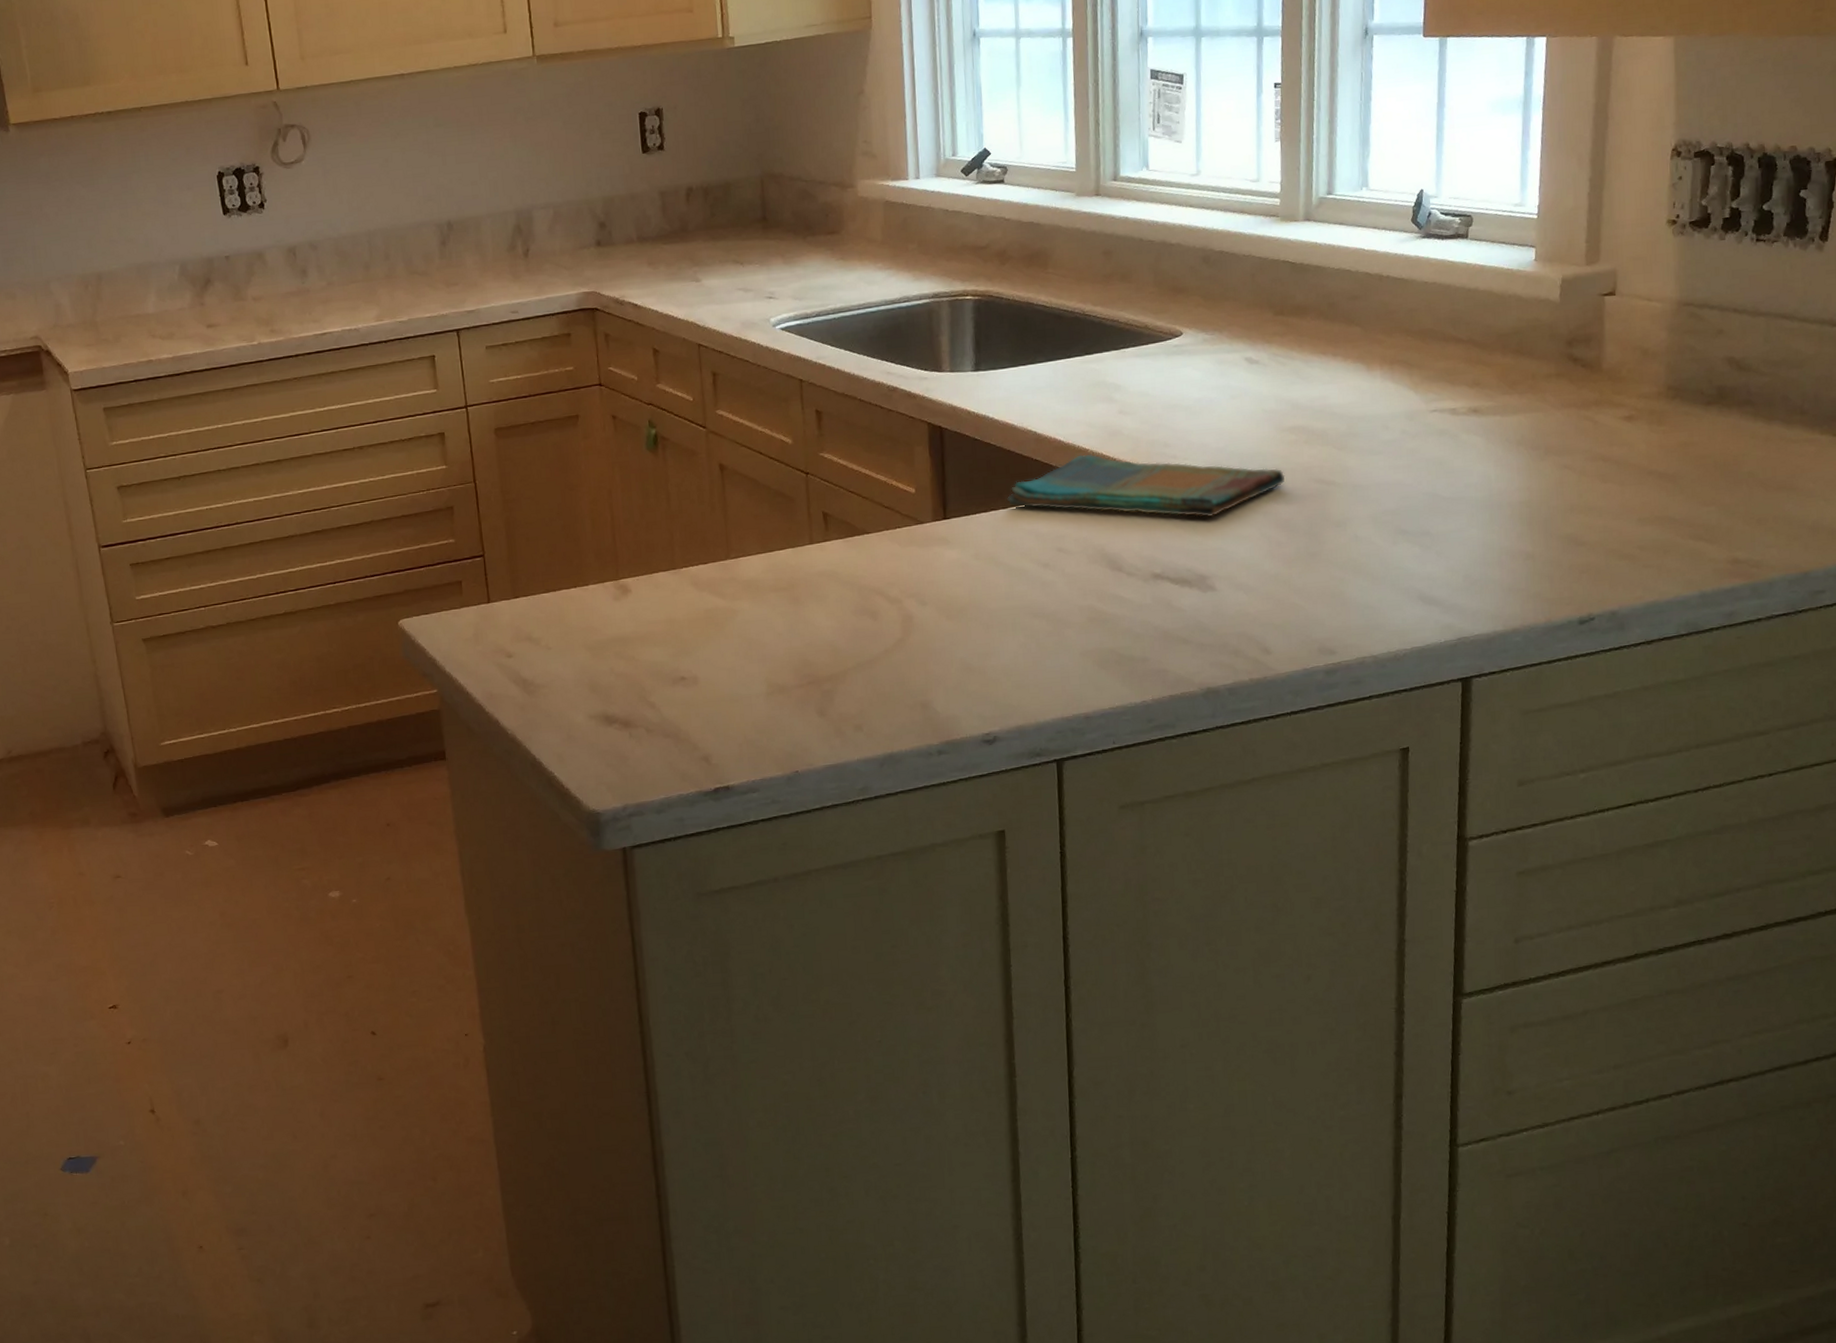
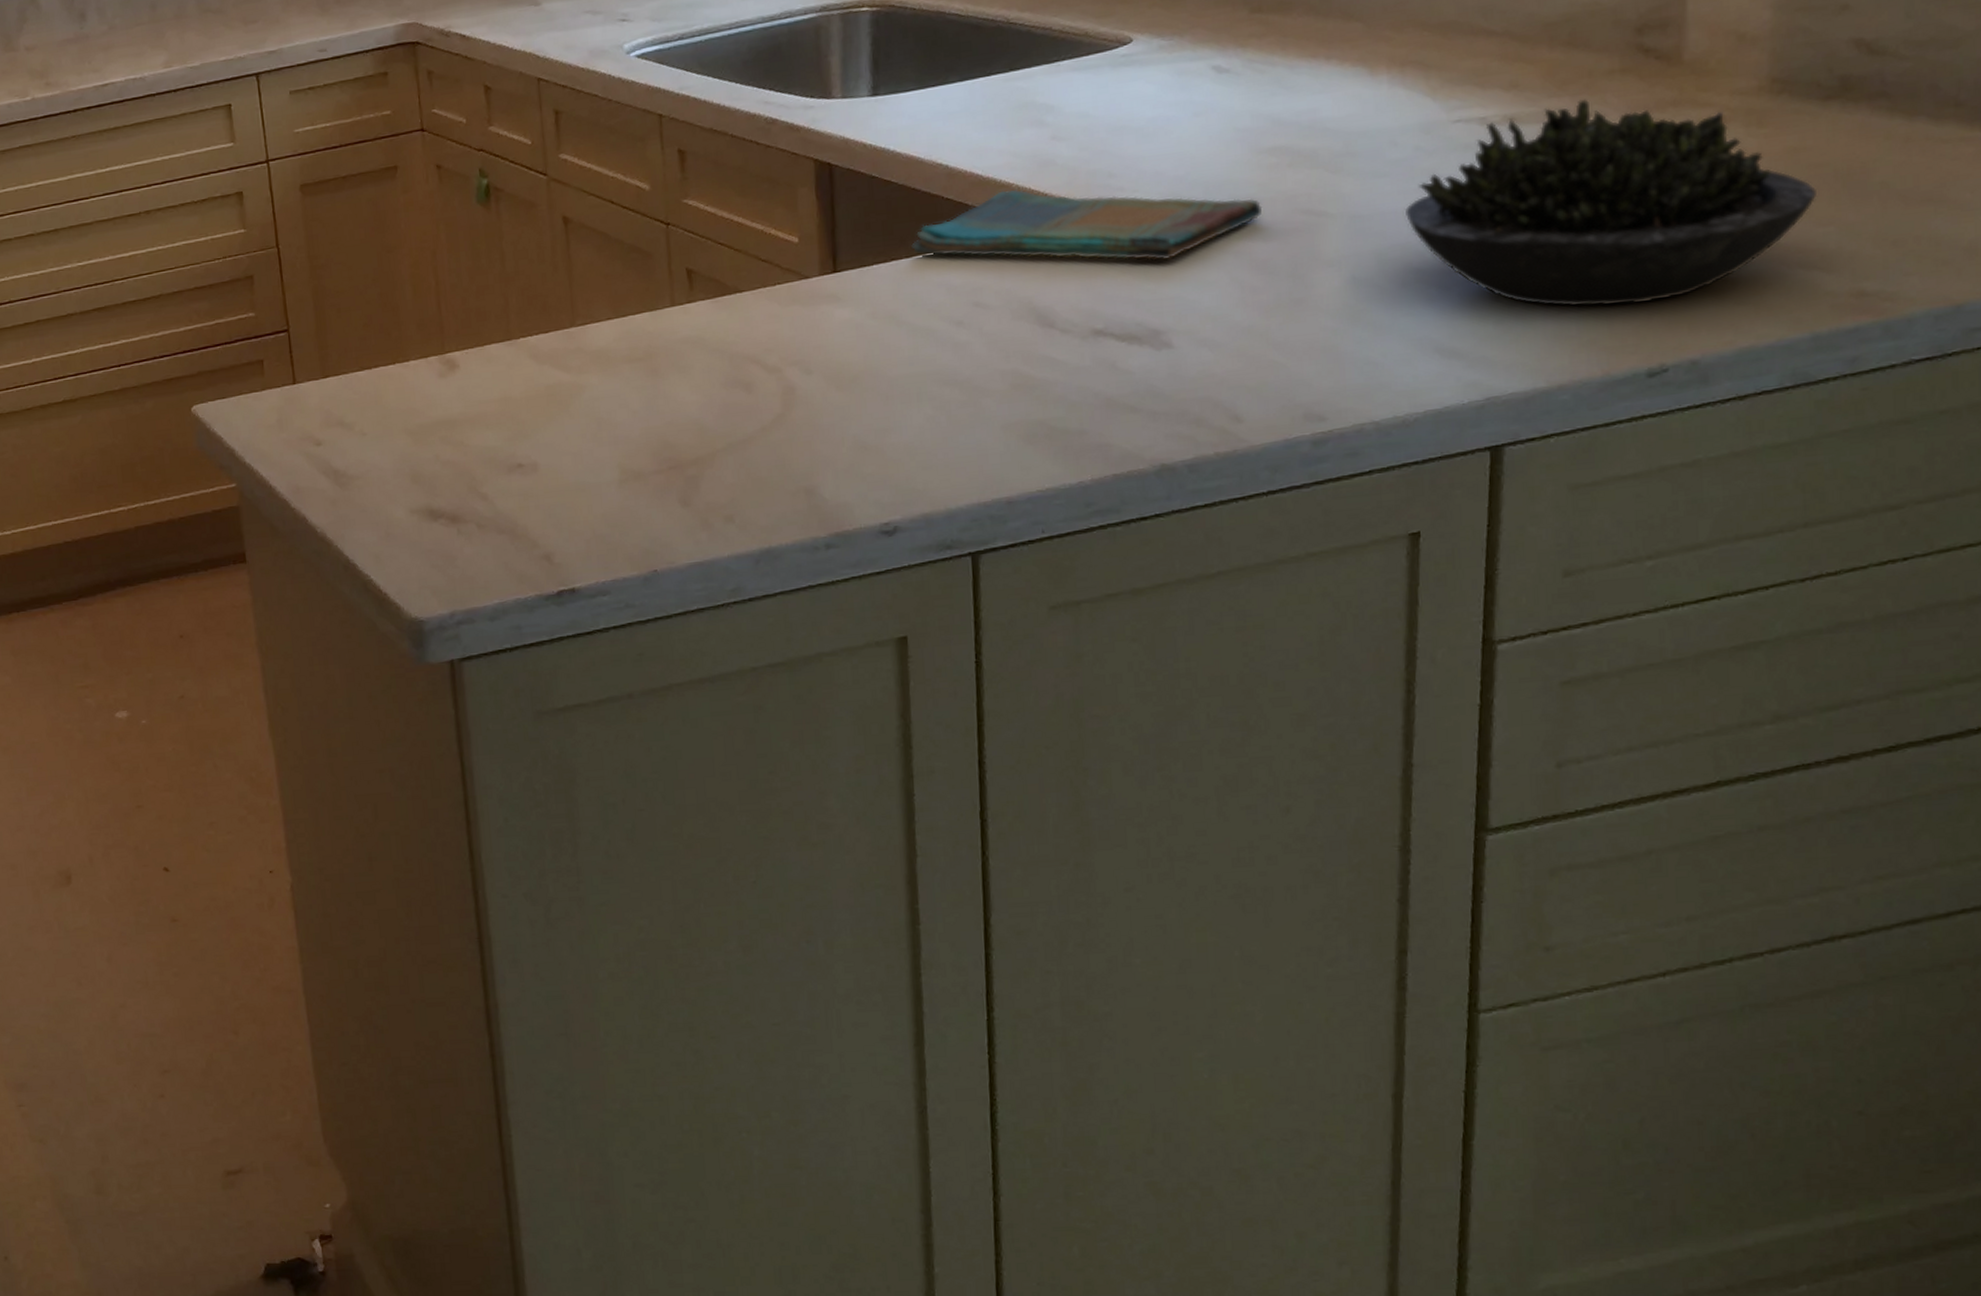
succulent plant: none [1394,397,1703,565] -> present [1404,99,1818,307]

